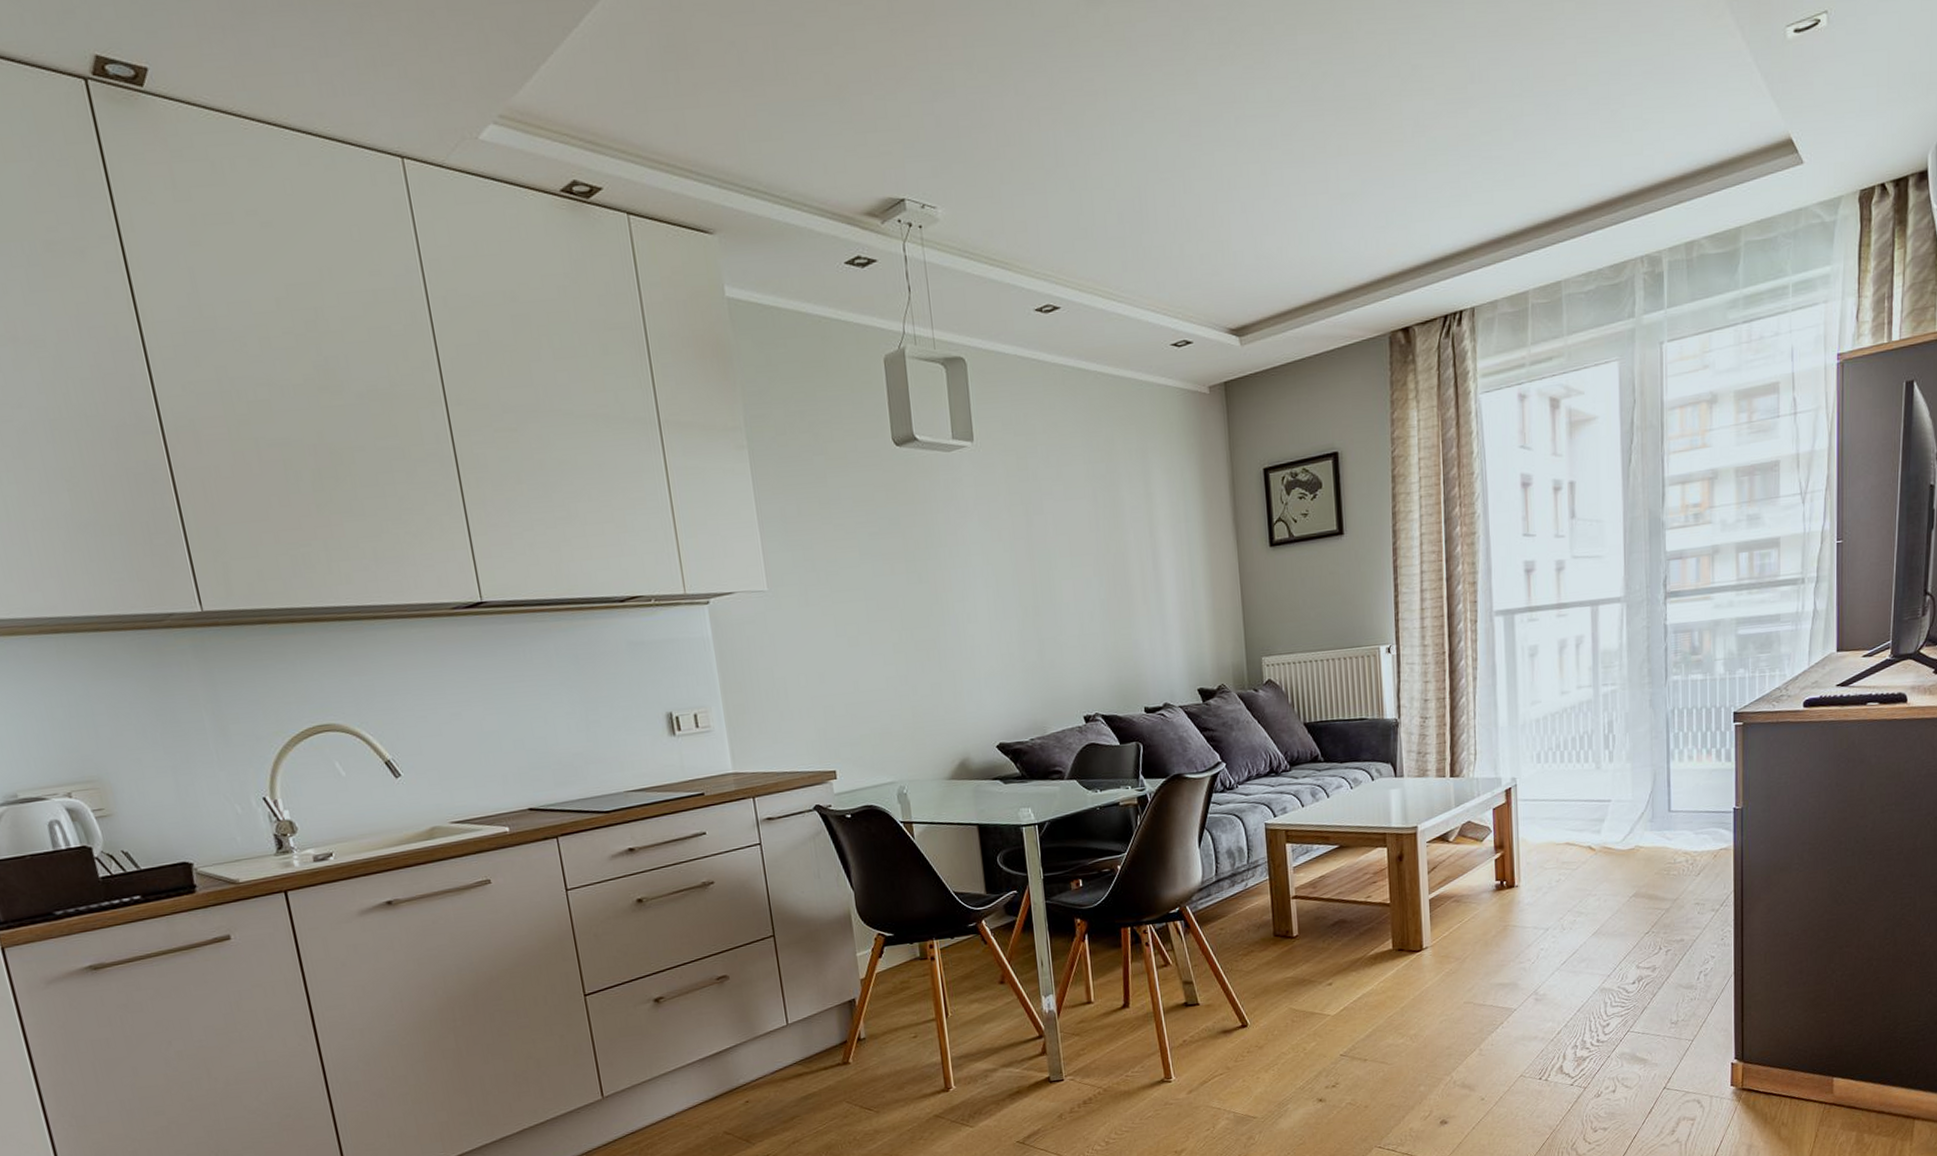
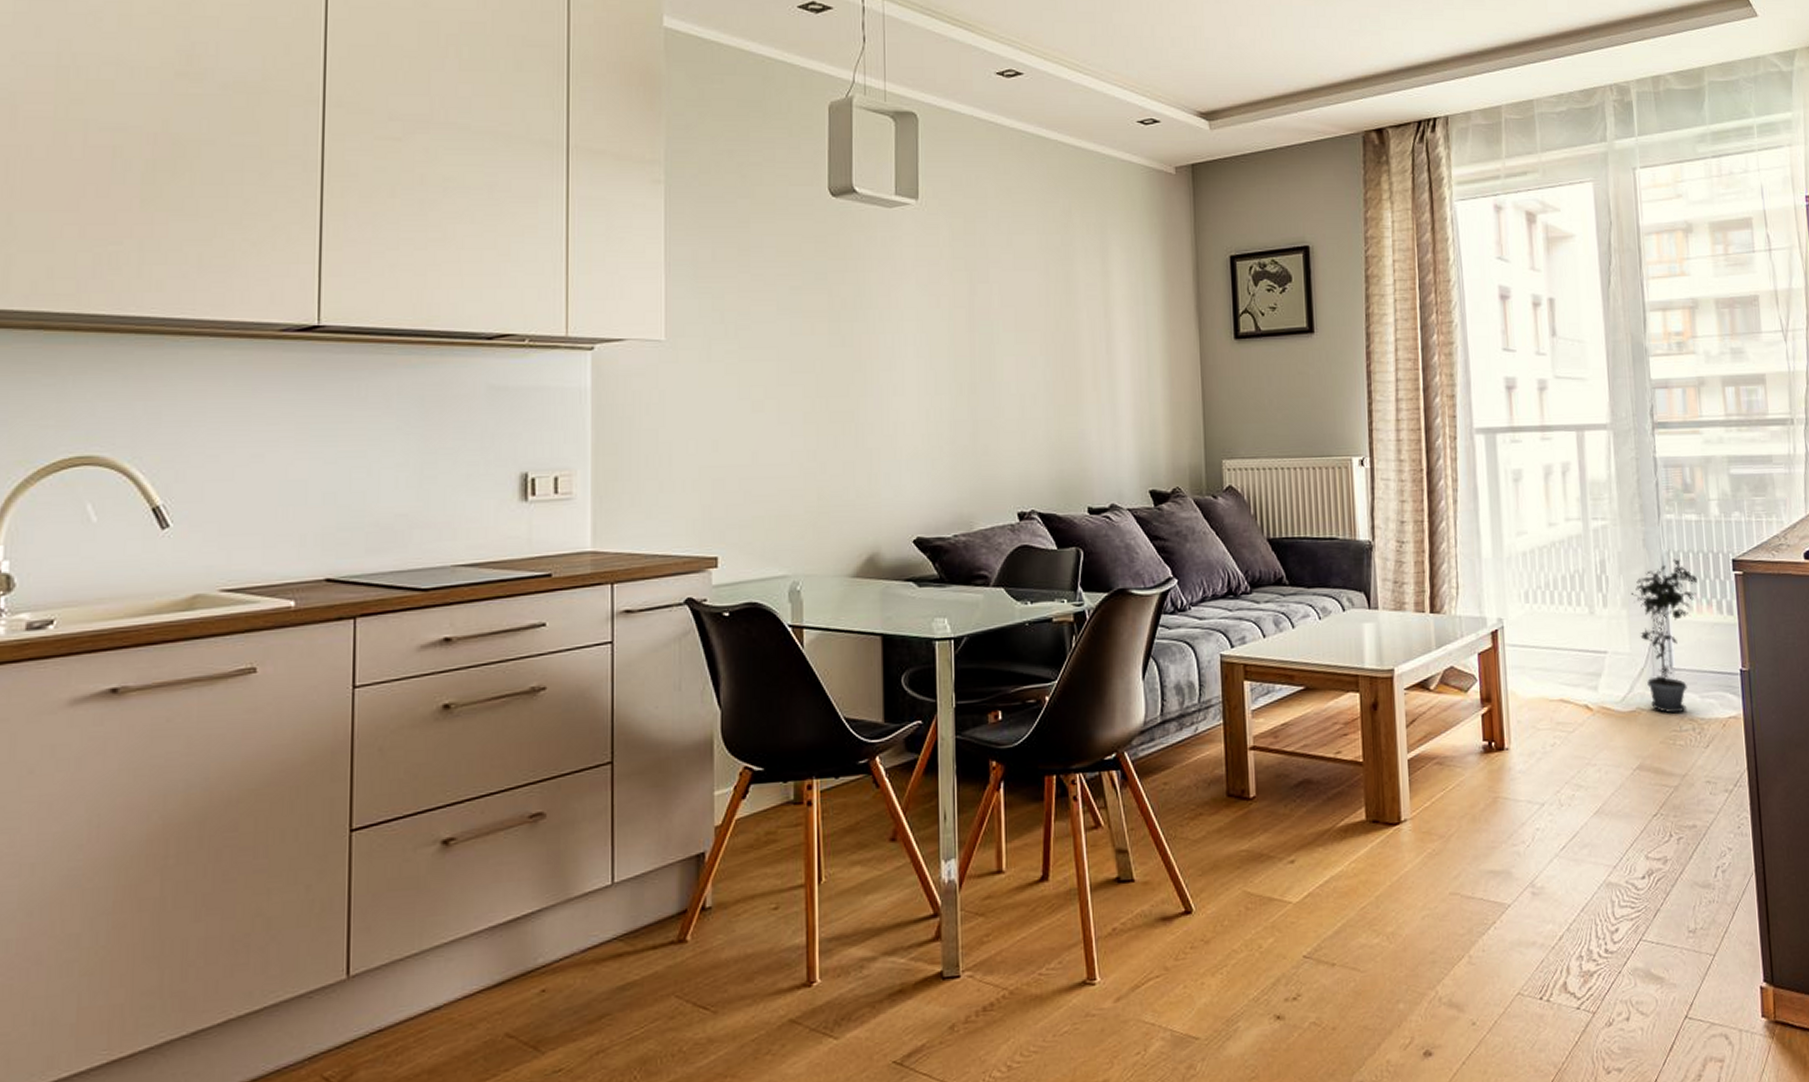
potted plant: none [1635,715,1699,850] -> present [1631,559,1698,714]

